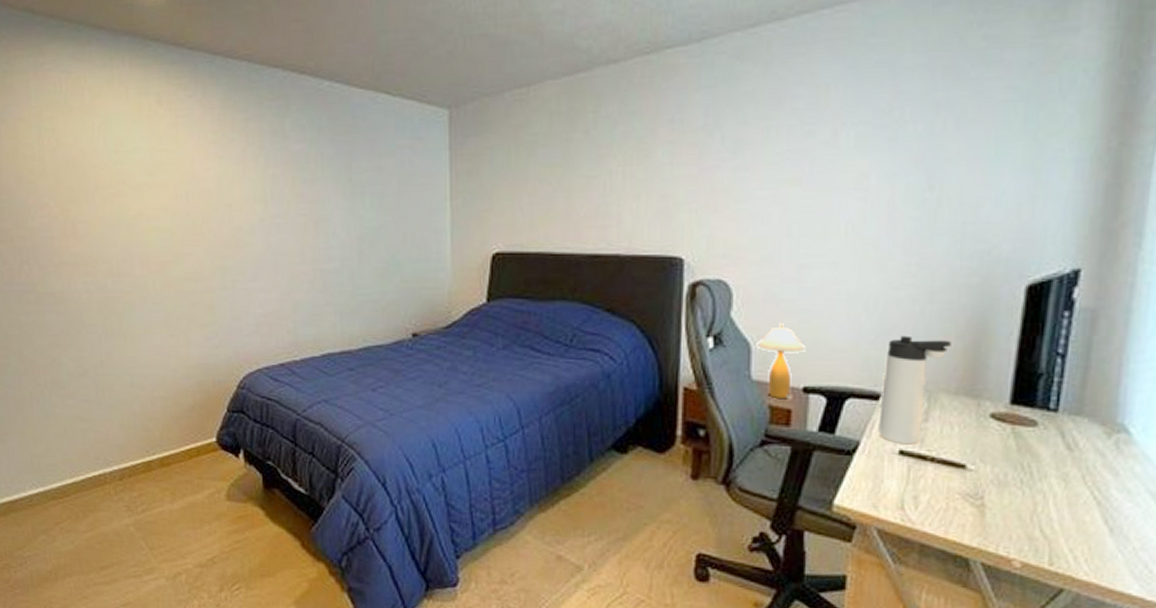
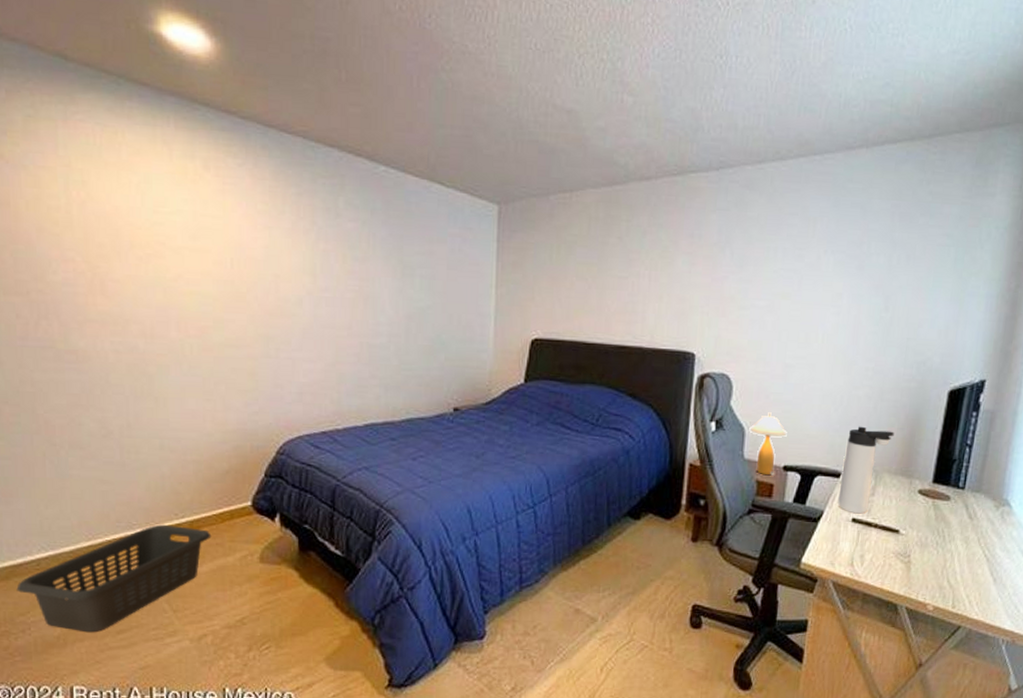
laundry basket: none [13,461,181,568] -> present [16,524,212,633]

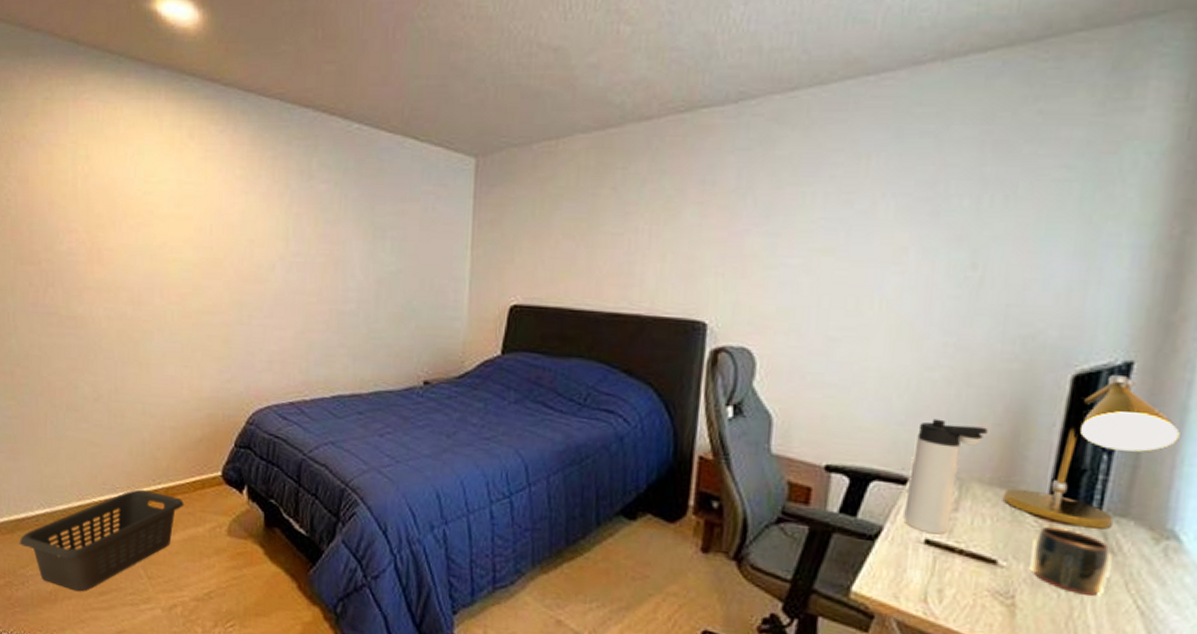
table lamp: present [750,413,787,476] -> none [779,398,830,477]
desk lamp: none [904,389,1012,502] -> present [1004,374,1180,529]
mug: none [922,502,970,550] -> present [1033,526,1110,596]

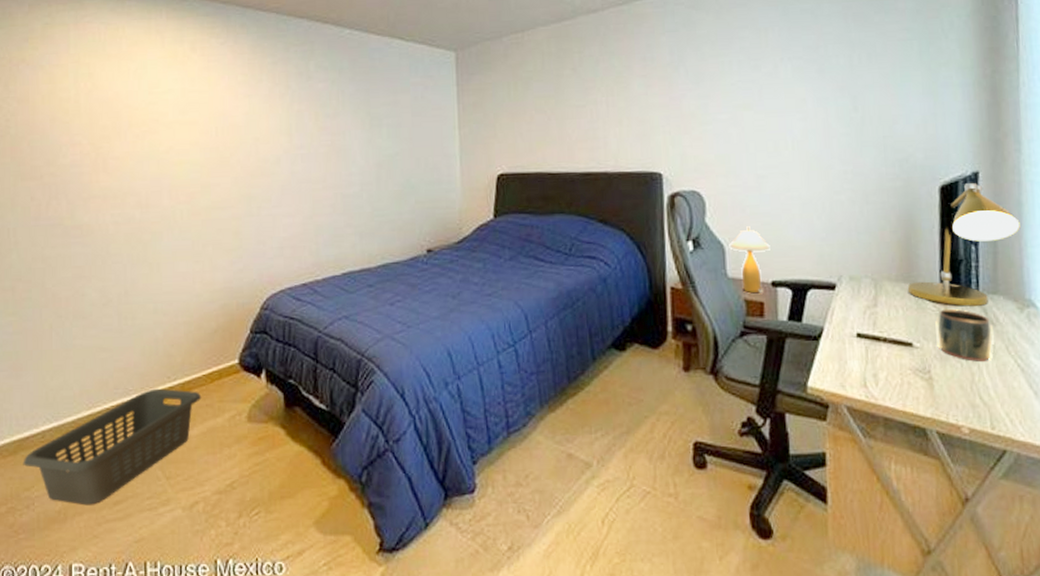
table lamp: none [779,398,830,477] -> present [730,227,770,294]
thermos bottle: present [903,419,988,535] -> none [836,232,887,328]

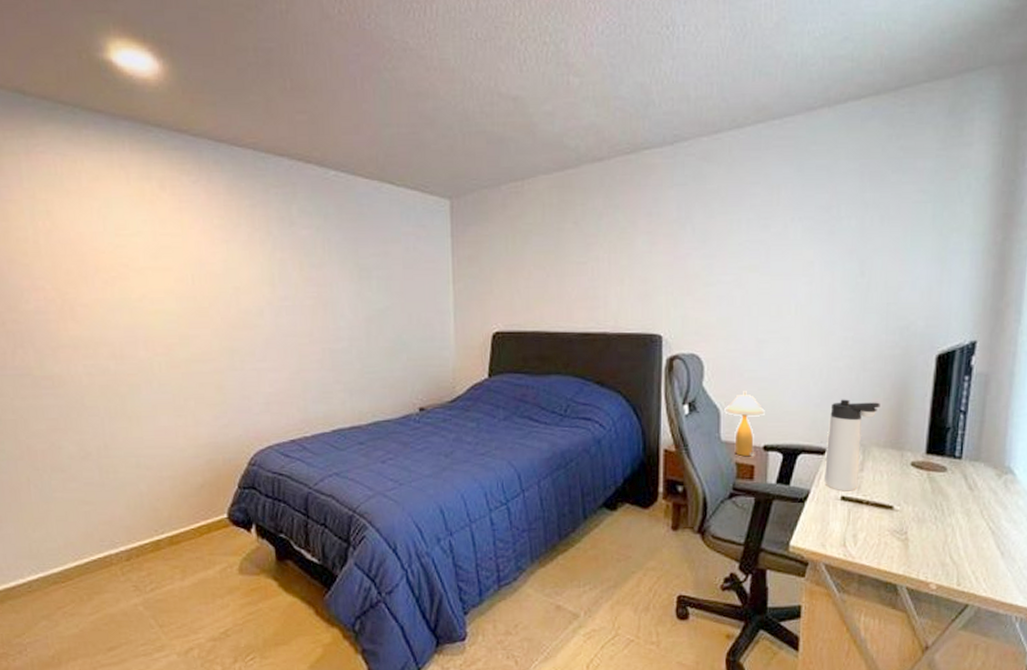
laundry basket: present [23,388,202,505] -> none [11,541,191,651]
thermos bottle: none [836,232,887,328] -> present [824,399,880,492]
desk lamp: present [908,182,1020,307] -> none [895,351,1010,472]
mug: present [937,308,992,361] -> none [918,474,970,524]

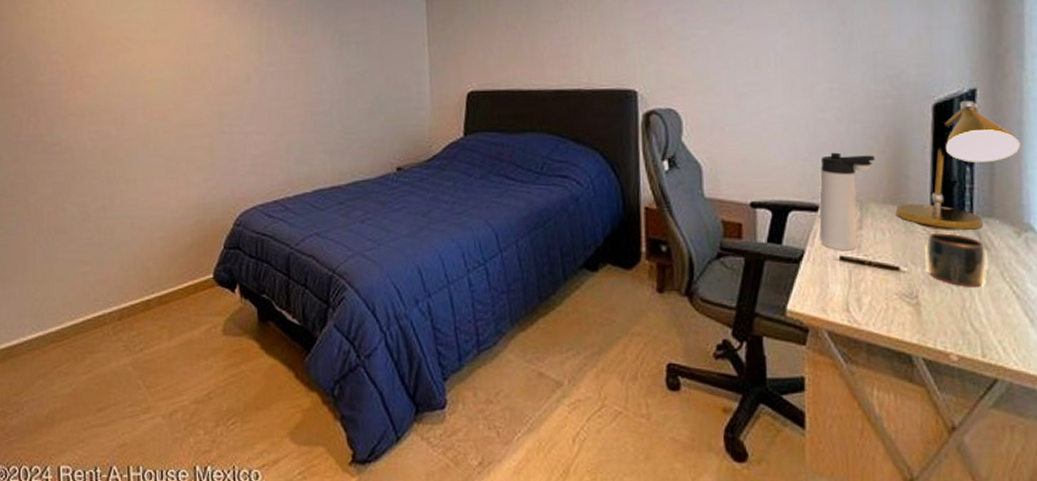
table lamp: present [726,392,765,457] -> none [707,147,750,215]
desk lamp: none [895,351,1010,472] -> present [896,100,1020,230]
mug: none [918,474,970,524] -> present [926,232,986,287]

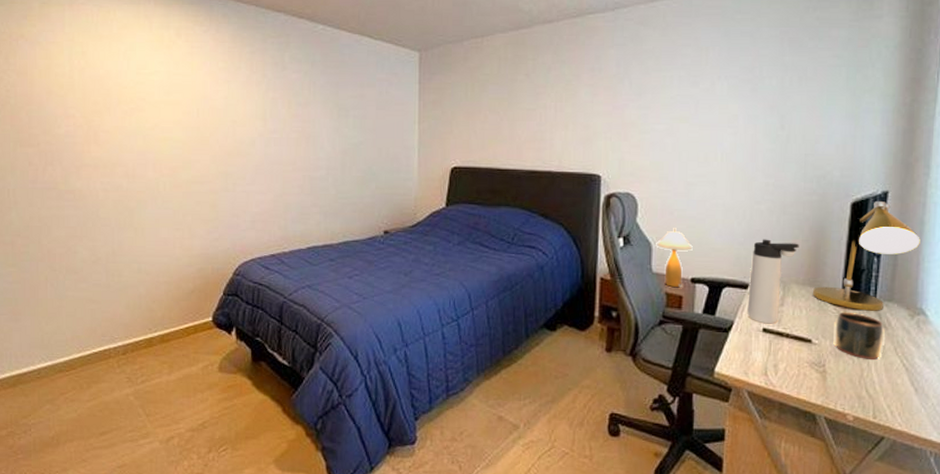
table lamp: none [707,147,750,215] -> present [657,229,693,288]

